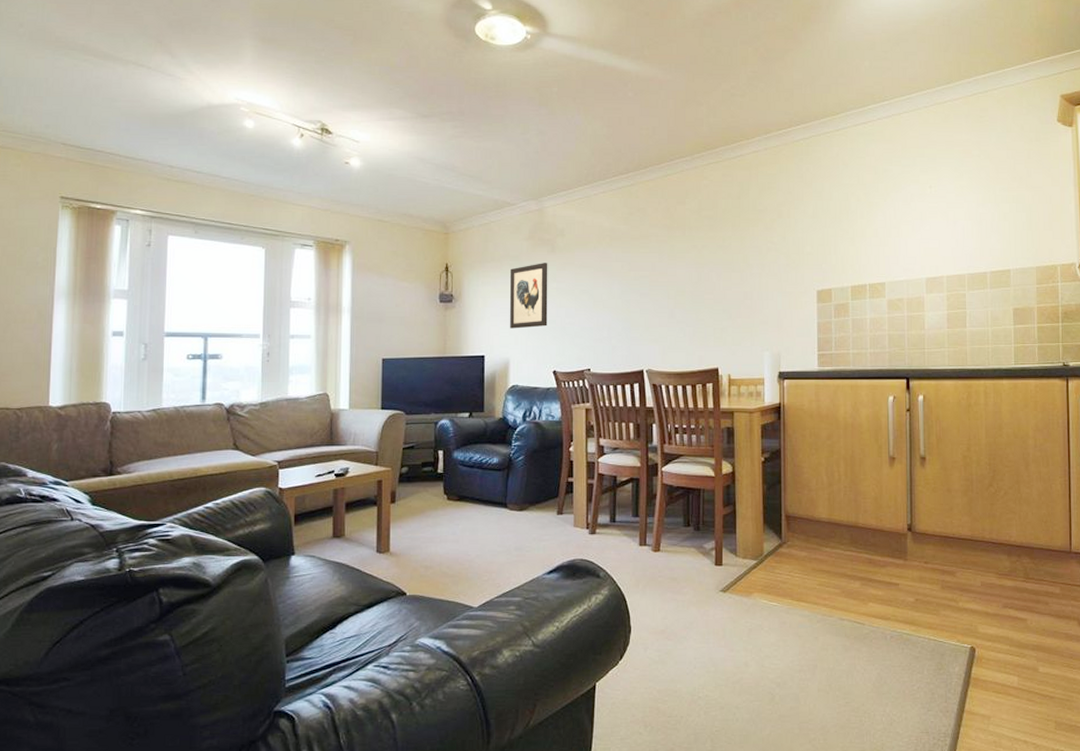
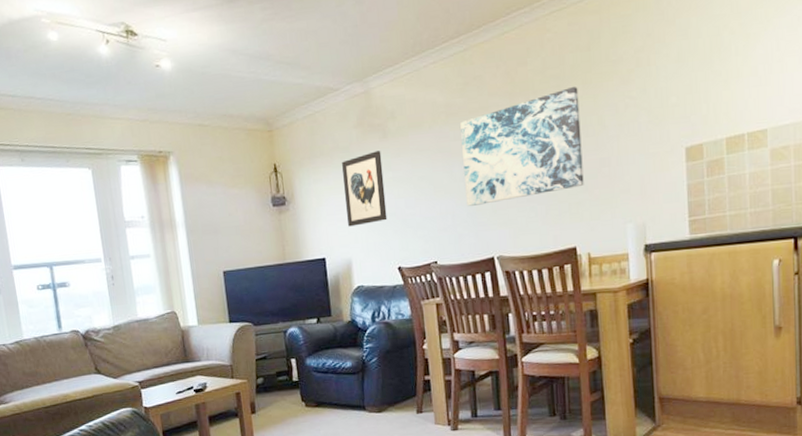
wall art: none [622,227,728,321] -> present [460,86,584,206]

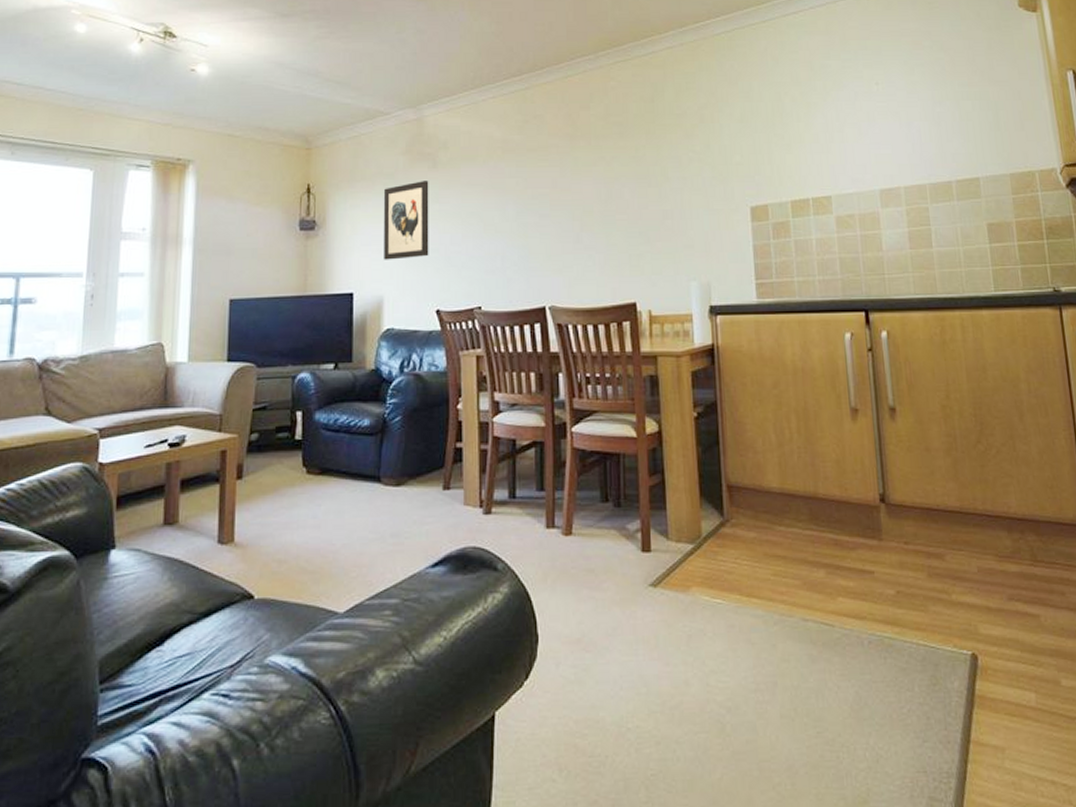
wall art: present [460,86,584,206] -> none [517,135,646,248]

